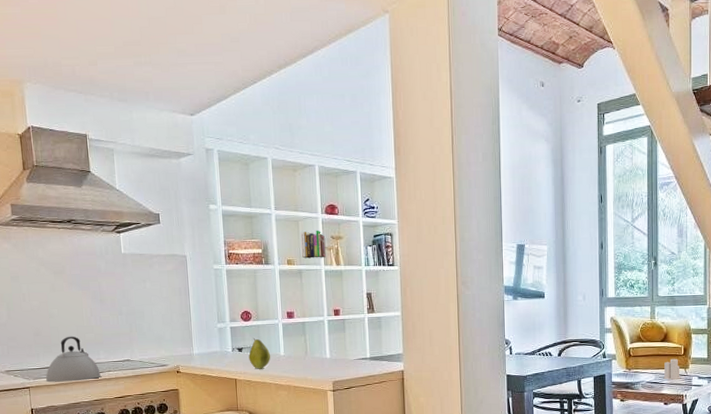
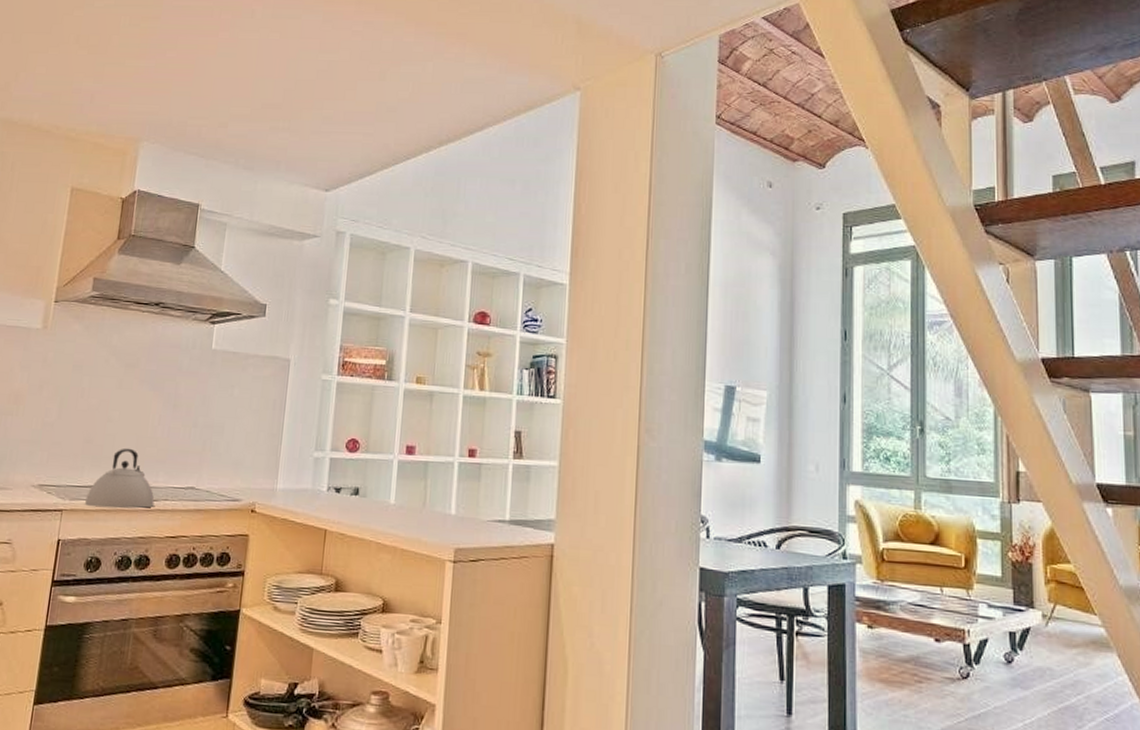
fruit: present [249,337,271,369] -> none [347,475,377,520]
books: present [300,230,326,259] -> none [436,342,469,379]
candle: present [663,358,681,380] -> none [934,571,961,606]

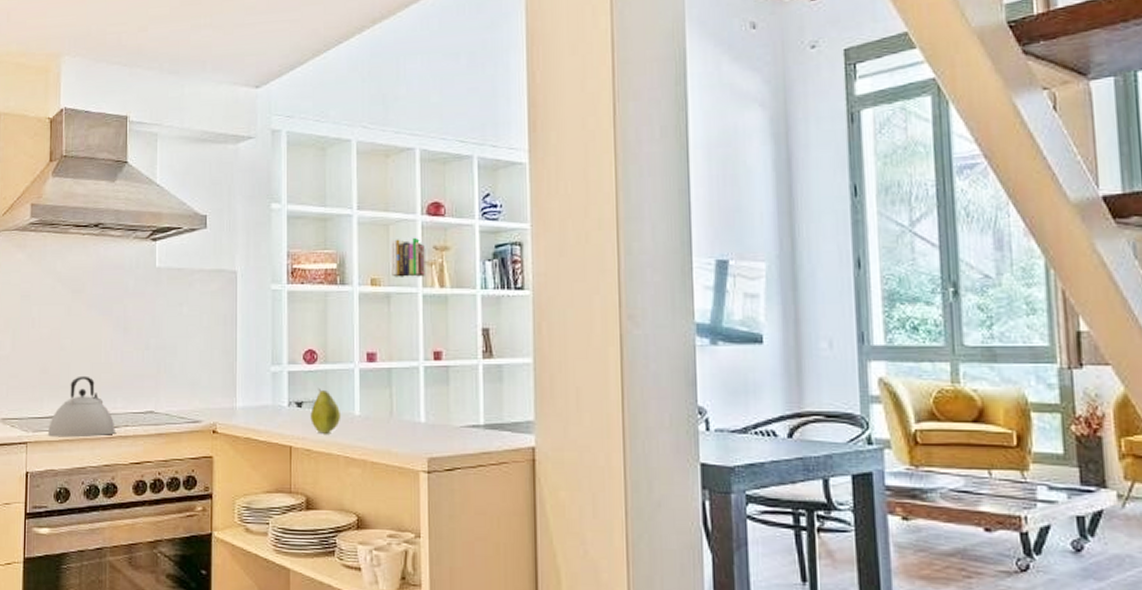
fruit: none [347,475,377,520] -> present [310,387,341,434]
books: none [436,342,469,379] -> present [390,237,425,277]

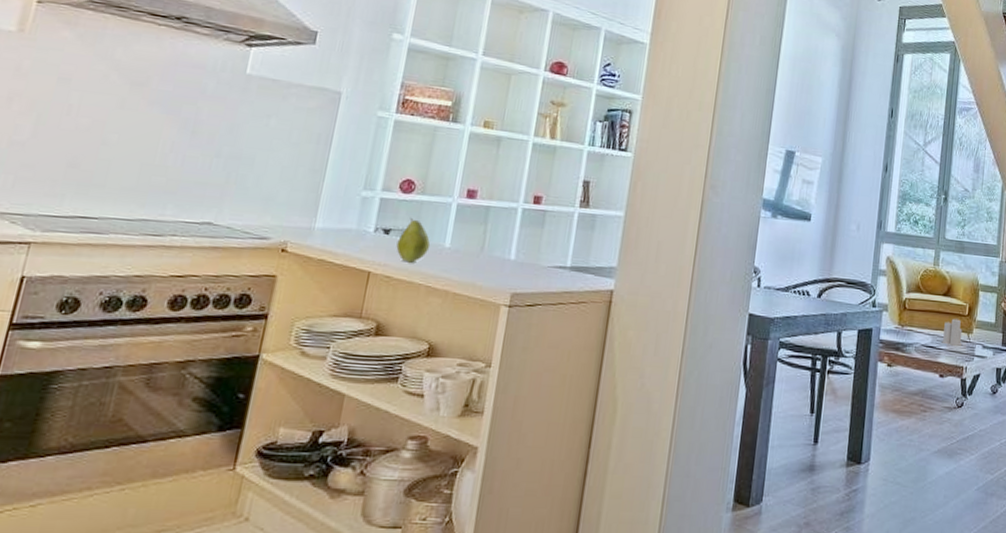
kettle: present [47,375,115,438] -> none [62,175,159,245]
books: present [390,237,425,277] -> none [506,88,543,127]
candle: none [981,452,1015,490] -> present [942,318,963,347]

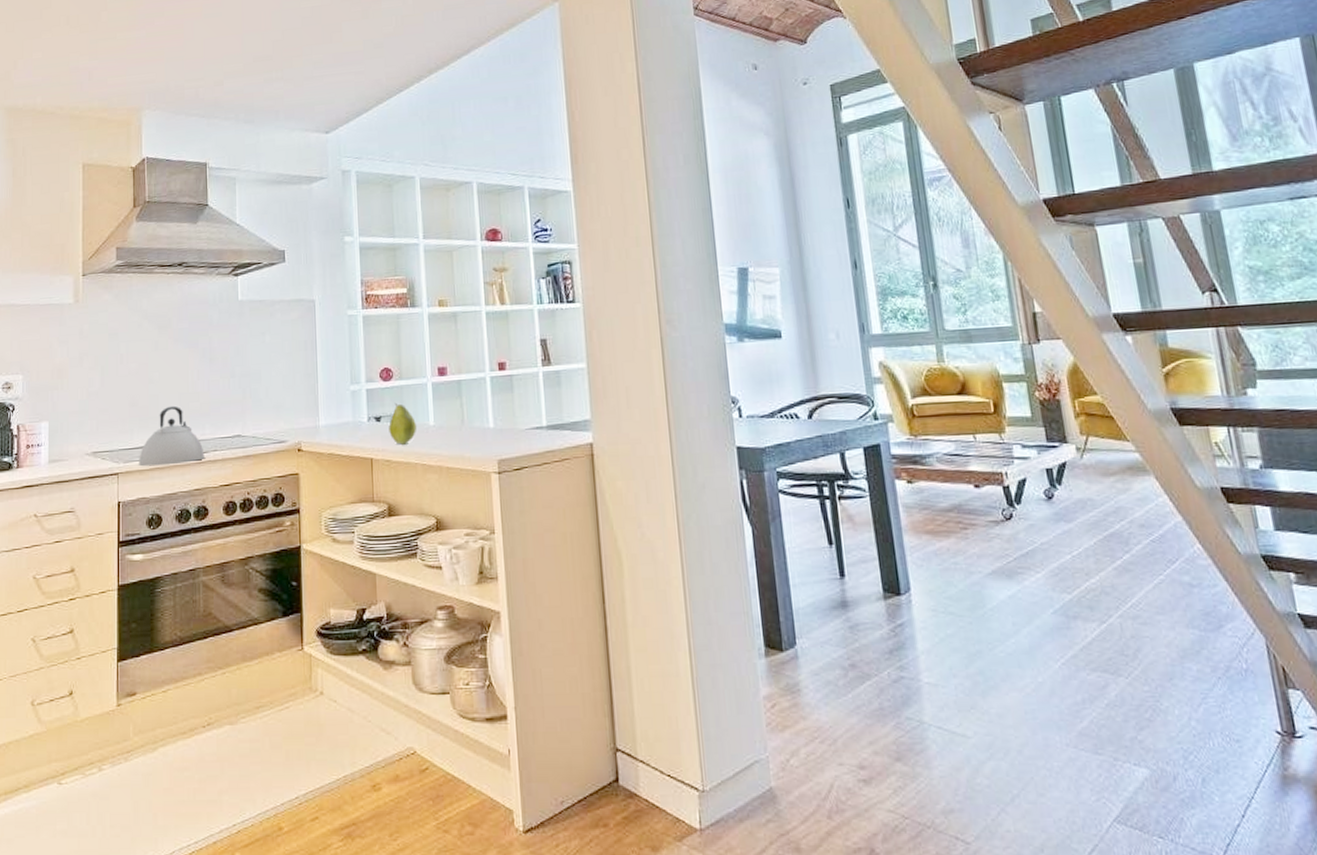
kettle: none [62,175,159,245] -> present [138,405,205,467]
candle: present [942,318,963,347] -> none [966,418,996,451]

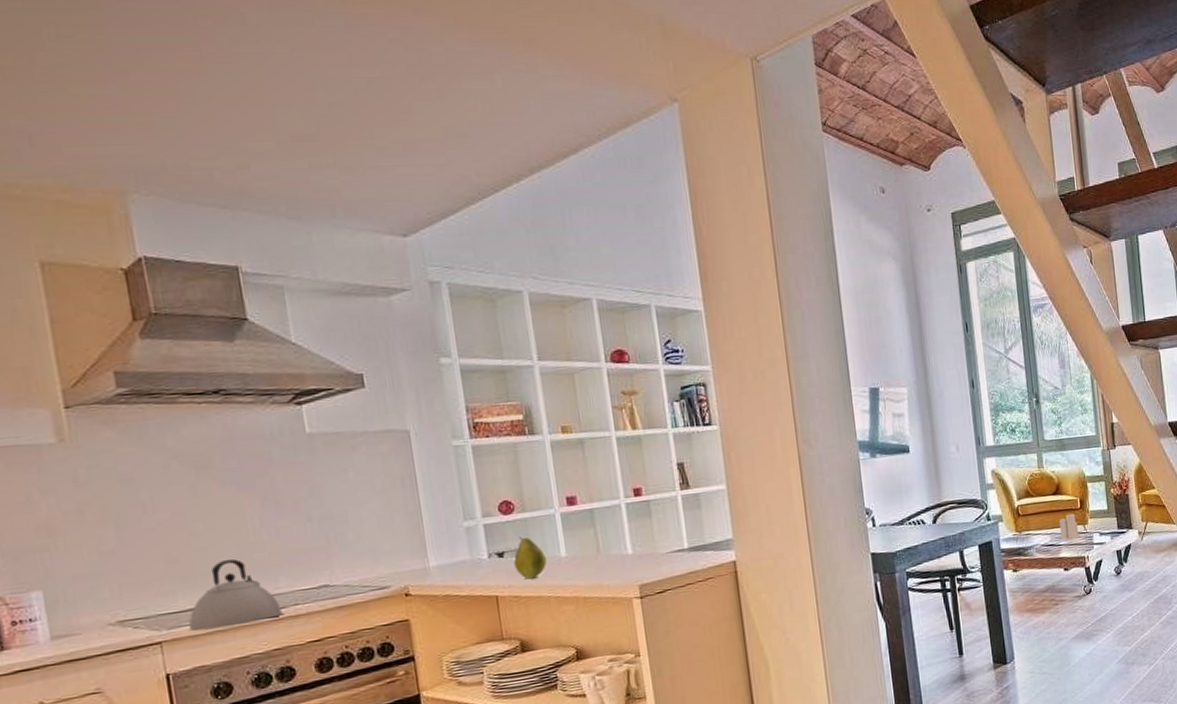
candle: none [966,418,996,451] -> present [1059,513,1081,541]

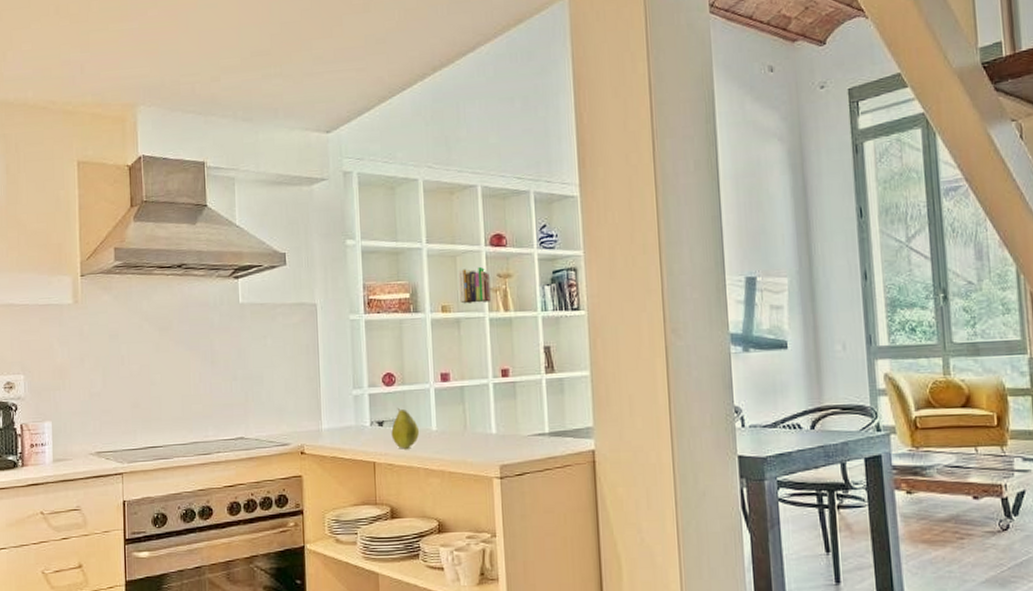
kettle: present [188,558,283,632] -> none [142,407,208,467]
books: none [576,384,616,424] -> present [457,266,491,304]
candle: present [1059,513,1081,541] -> none [969,431,997,463]

